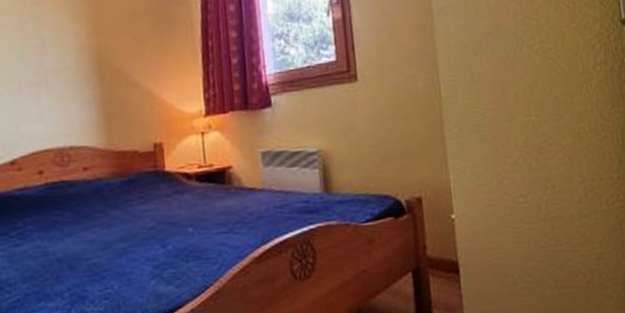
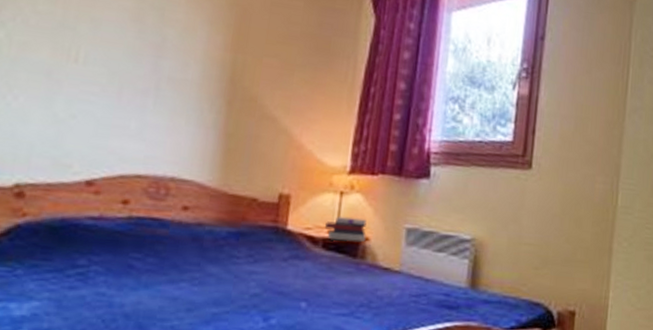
books: none [195,150,230,174] -> present [325,216,367,243]

